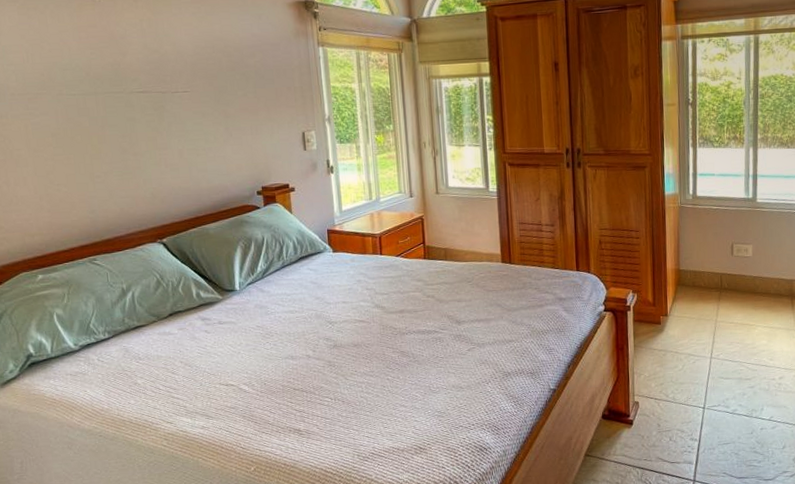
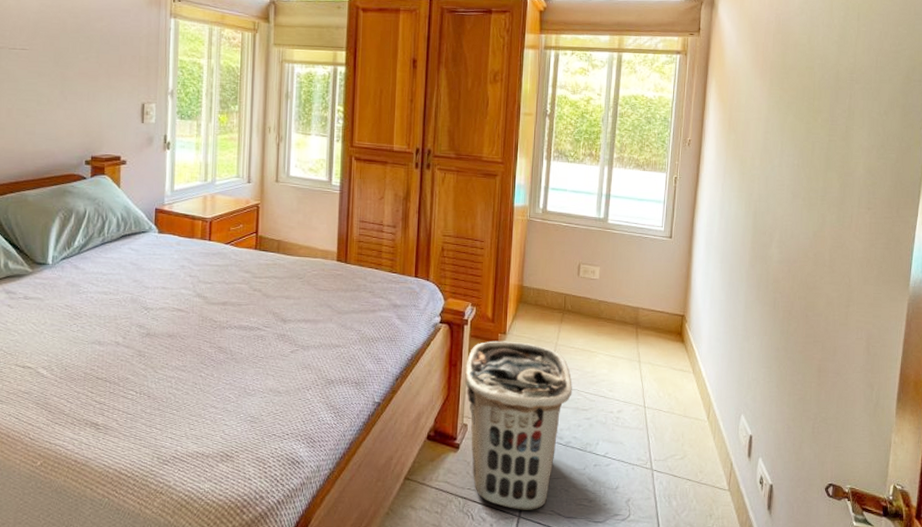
clothes hamper: none [632,322,735,475] -> present [465,341,572,510]

